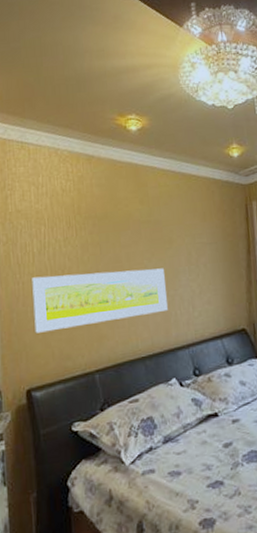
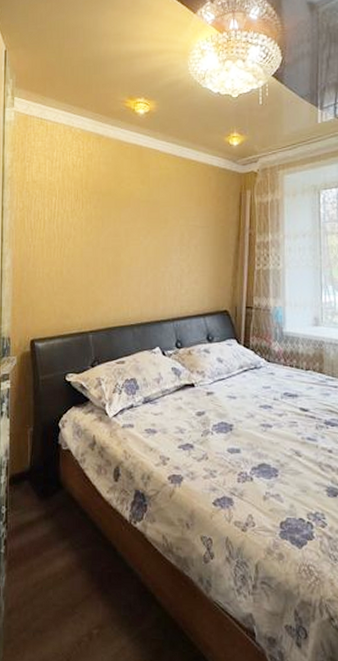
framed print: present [30,268,168,333] -> none [40,242,158,292]

